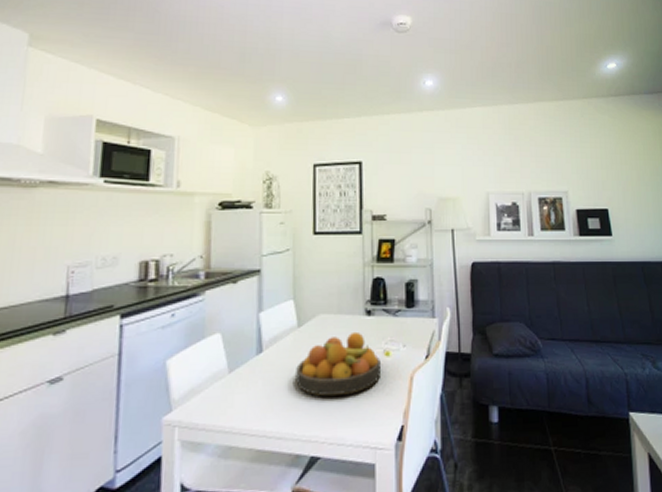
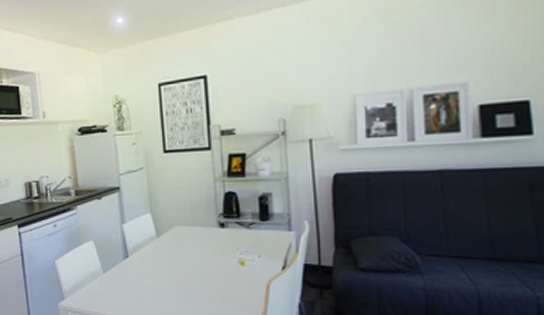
fruit bowl: present [296,331,382,397] -> none [158,242,238,298]

